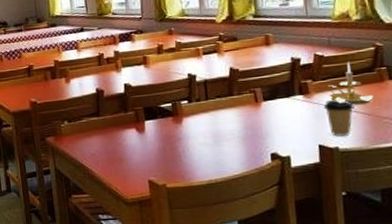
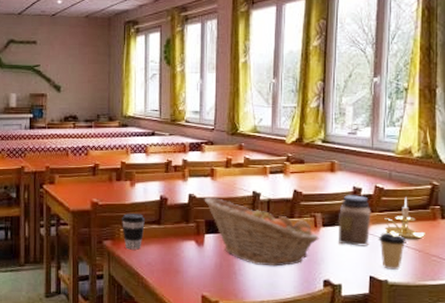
coffee cup: none [61,108,85,144] -> present [122,213,145,250]
fruit basket: none [139,84,262,146] -> present [204,197,319,267]
jar: none [279,65,314,117] -> present [338,195,371,246]

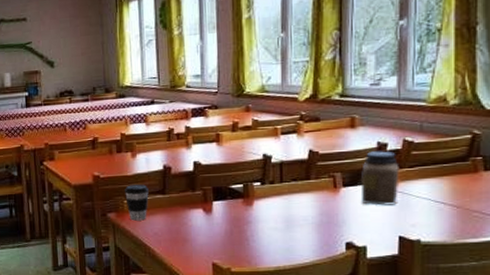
fruit basket: present [204,197,319,267] -> none [210,163,340,231]
coffee cup: present [378,233,407,270] -> none [408,189,442,228]
candle holder: present [384,197,426,240] -> none [415,149,466,196]

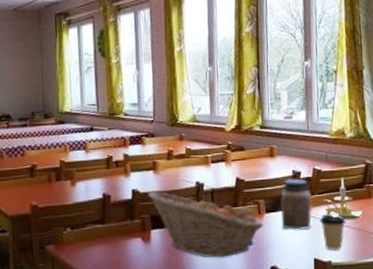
coffee cup: present [125,184,149,221] -> none [64,214,89,253]
fruit basket: none [210,163,340,231] -> present [147,191,264,258]
coffee cup: none [408,189,442,228] -> present [319,214,346,251]
candle holder: none [415,149,466,196] -> present [324,177,364,220]

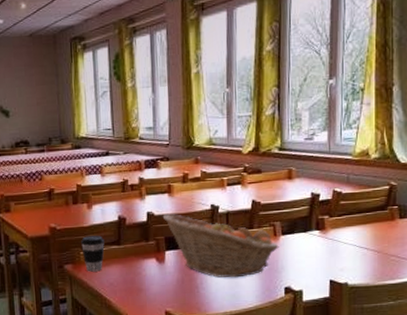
coffee cup: none [64,214,89,253] -> present [81,235,105,272]
jar: present [280,178,312,230] -> none [297,201,330,252]
coffee cup: present [319,214,346,251] -> none [337,236,365,272]
candle holder: present [324,177,364,220] -> none [343,199,385,242]

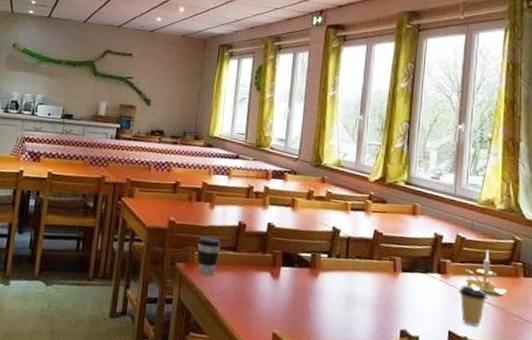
fruit basket: present [162,213,279,278] -> none [283,227,398,310]
coffee cup: none [337,236,365,272] -> present [458,285,488,327]
candle holder: none [343,199,385,242] -> present [465,250,508,297]

